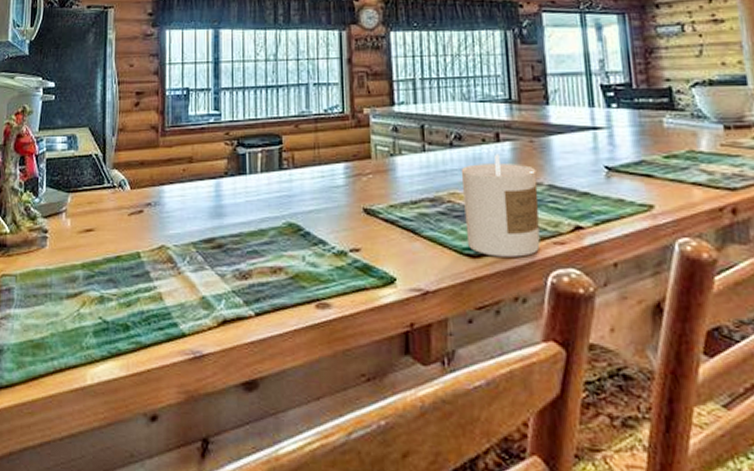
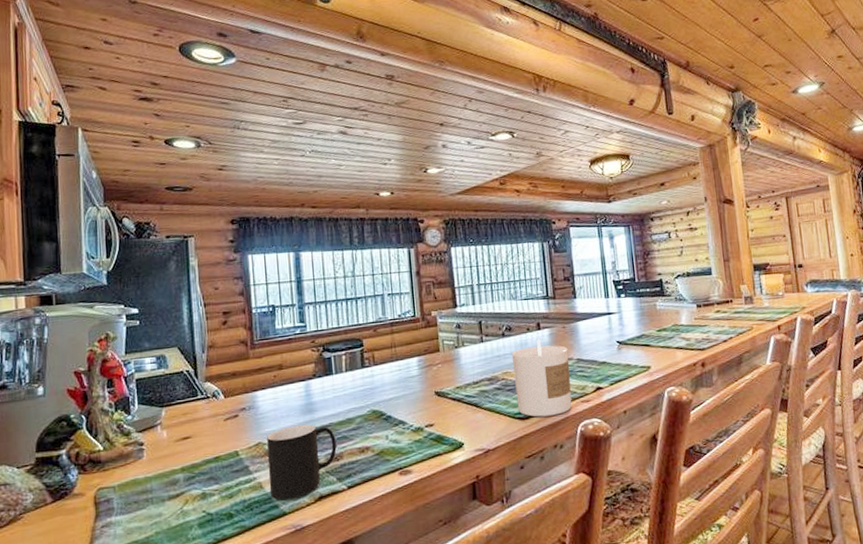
cup: none [169,230,245,318] -> present [267,424,337,500]

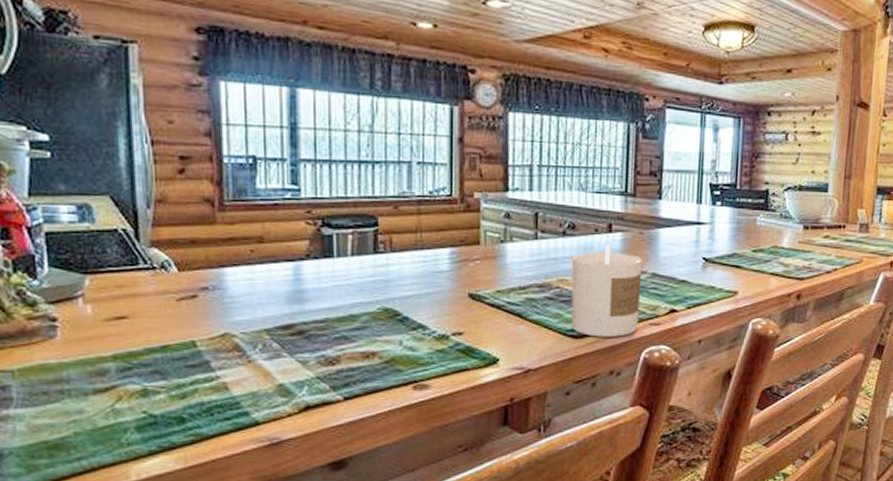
cup: present [267,424,337,500] -> none [237,316,332,406]

